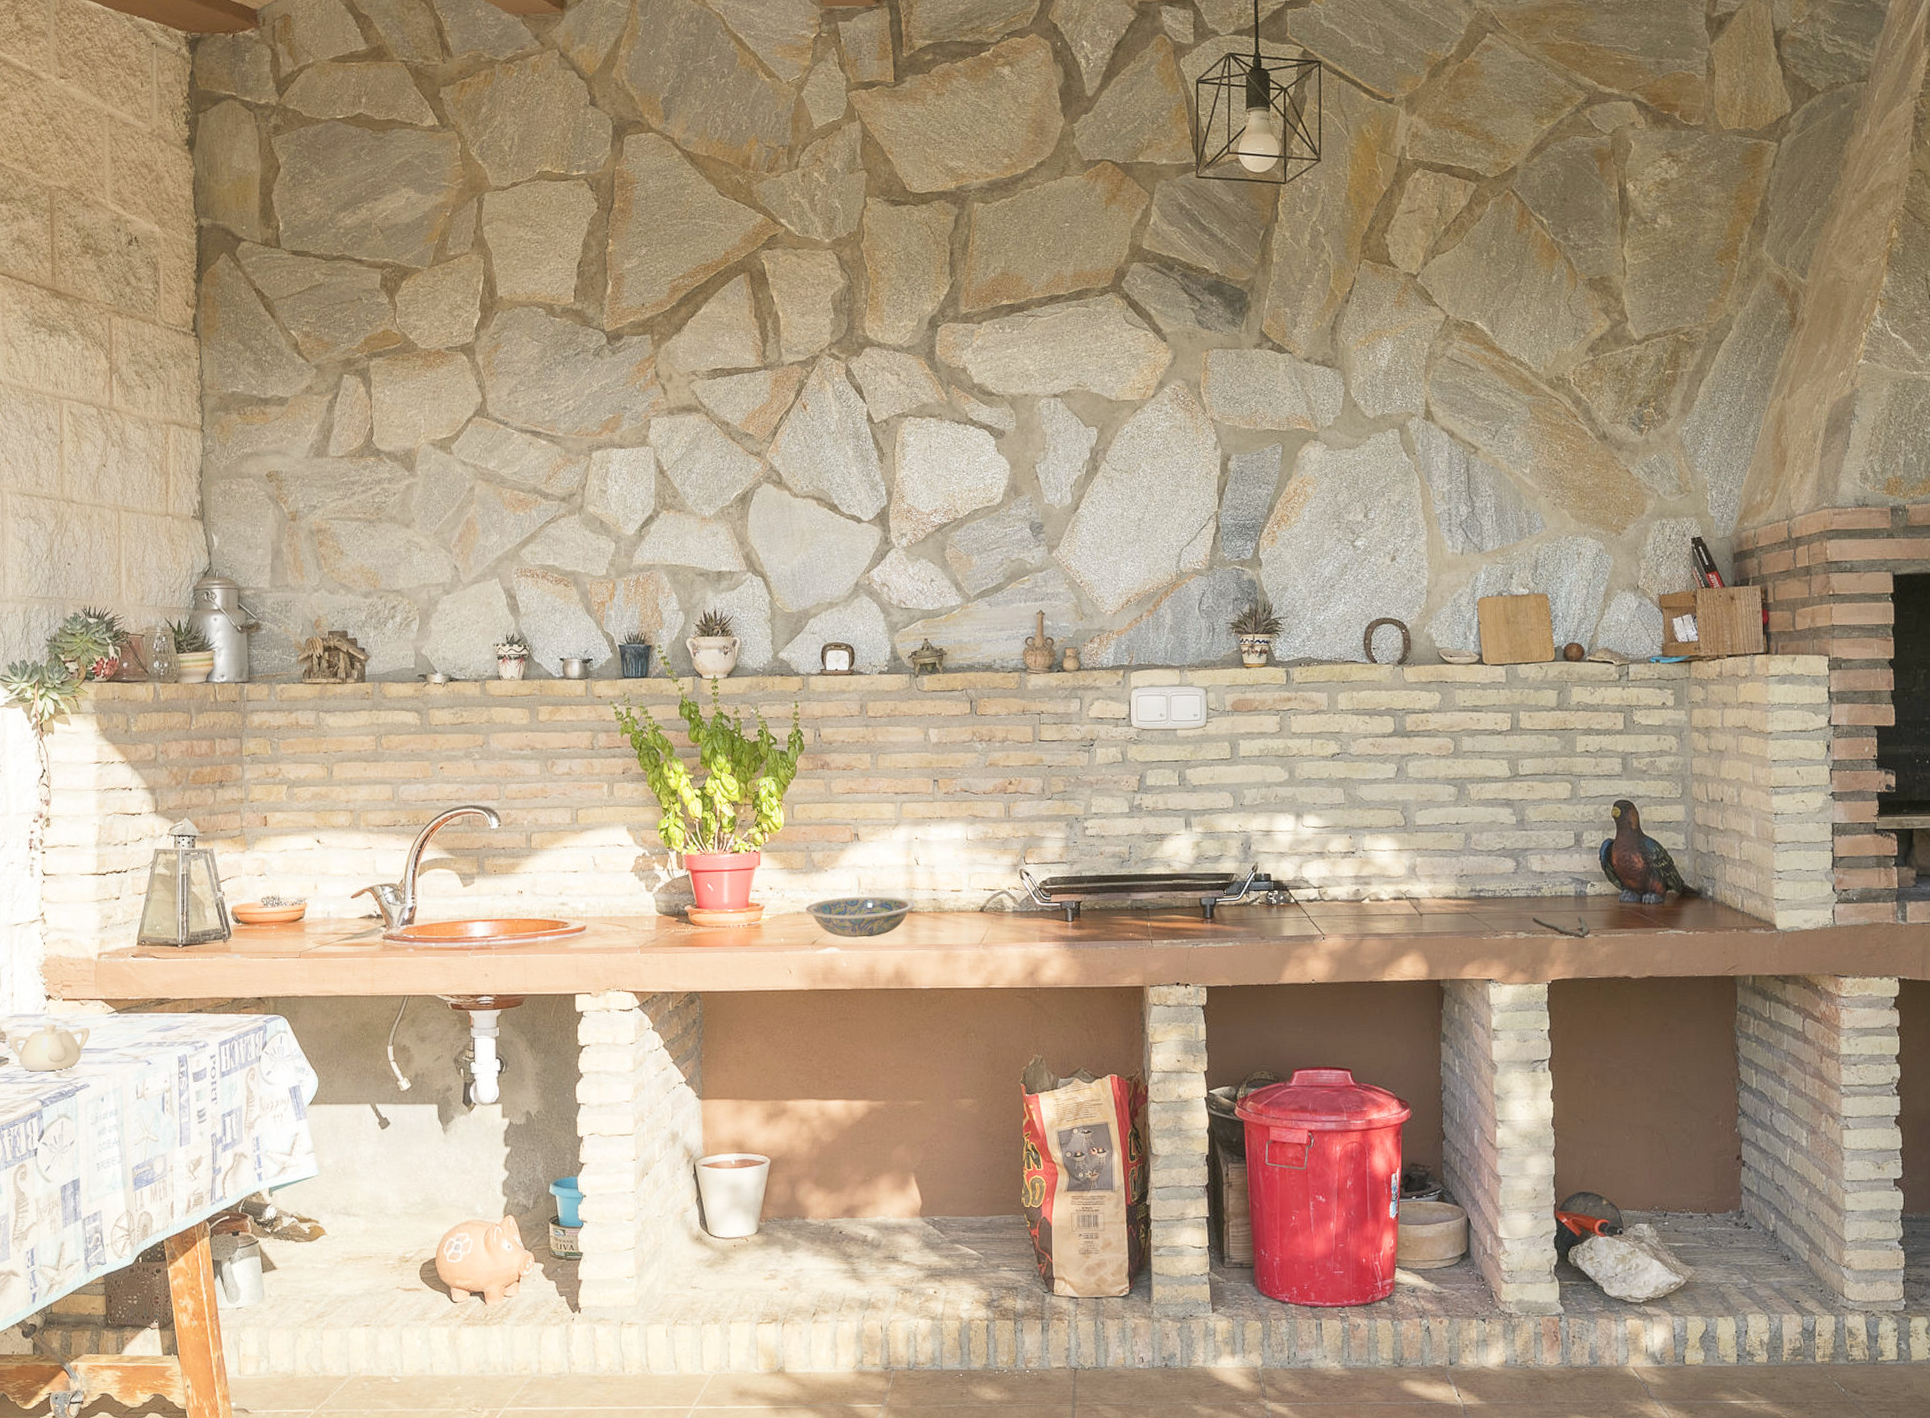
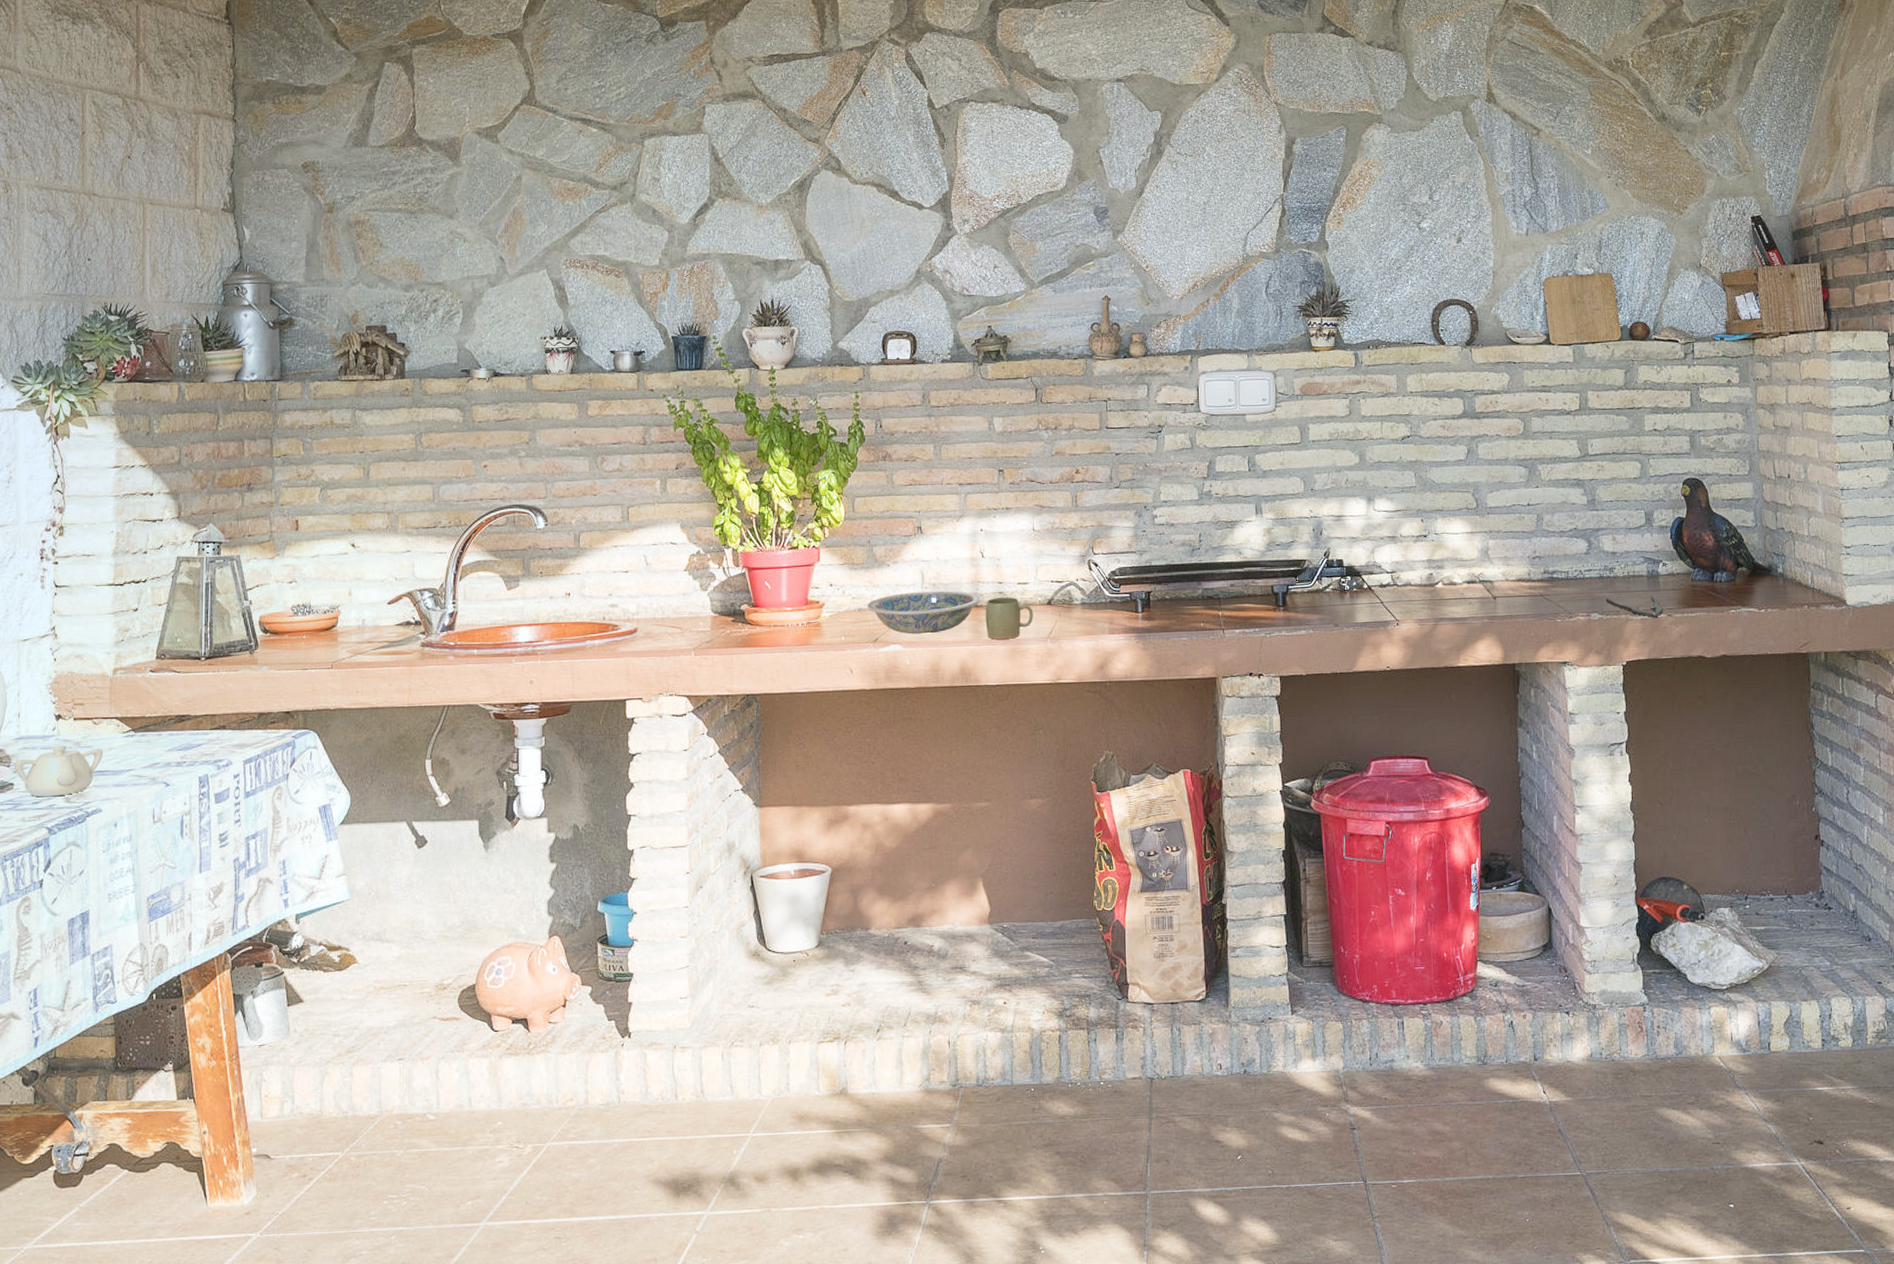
mug: none [919,904,966,944] -> present [985,597,1033,639]

